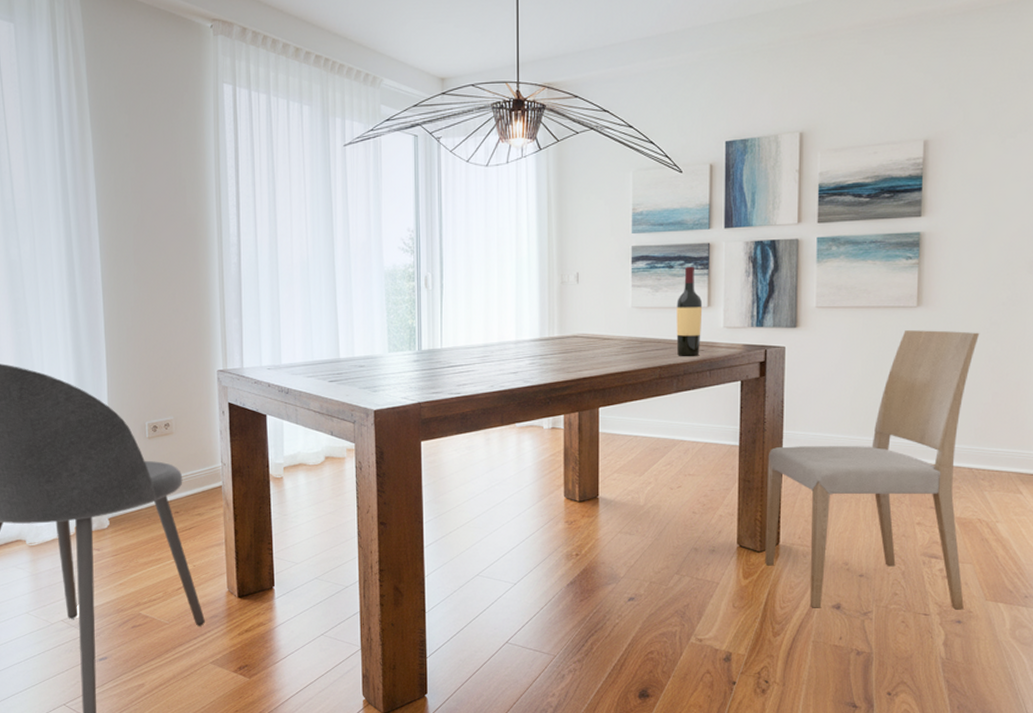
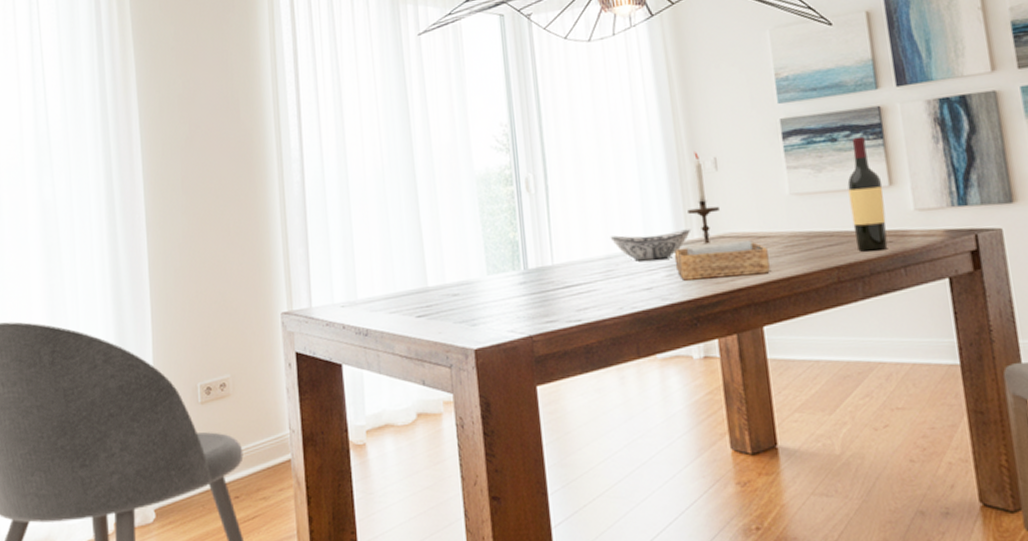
decorative bowl: none [489,328,553,352] -> present [610,229,692,262]
napkin holder: none [537,340,609,369] -> present [674,239,770,282]
candlestick: none [552,267,577,341] -> present [688,152,721,245]

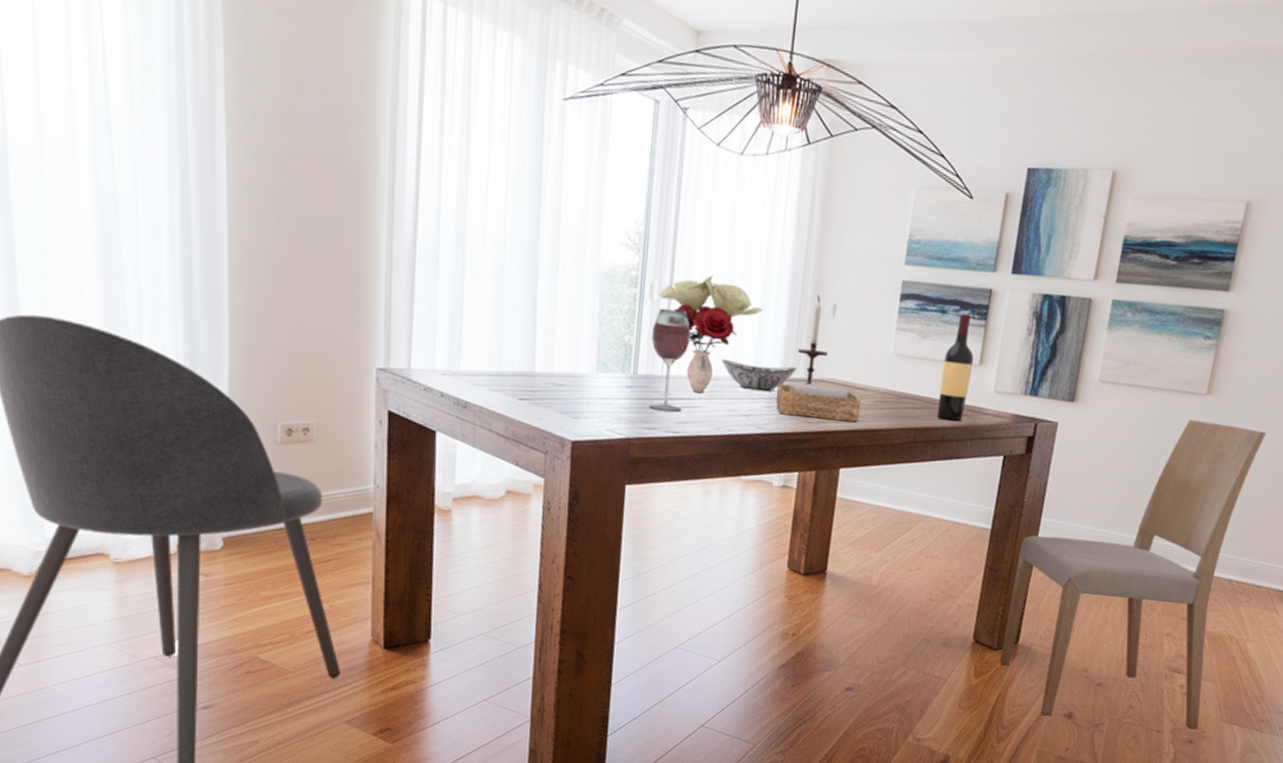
wineglass: none [534,197,579,302] -> present [649,308,691,413]
flower bouquet: none [535,157,642,276] -> present [659,275,763,394]

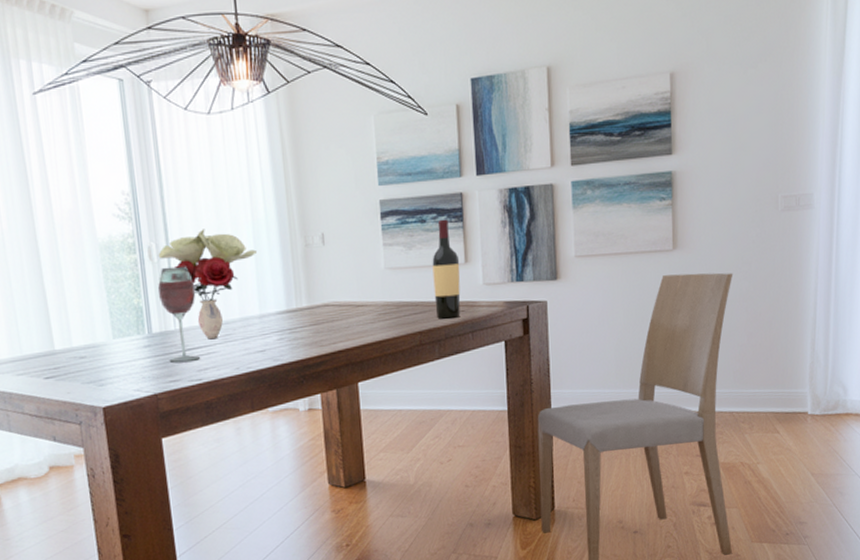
decorative bowl: present [721,359,798,392] -> none [228,298,301,327]
napkin holder: present [775,383,861,423] -> none [285,307,366,345]
candlestick: present [798,294,829,385] -> none [297,227,326,312]

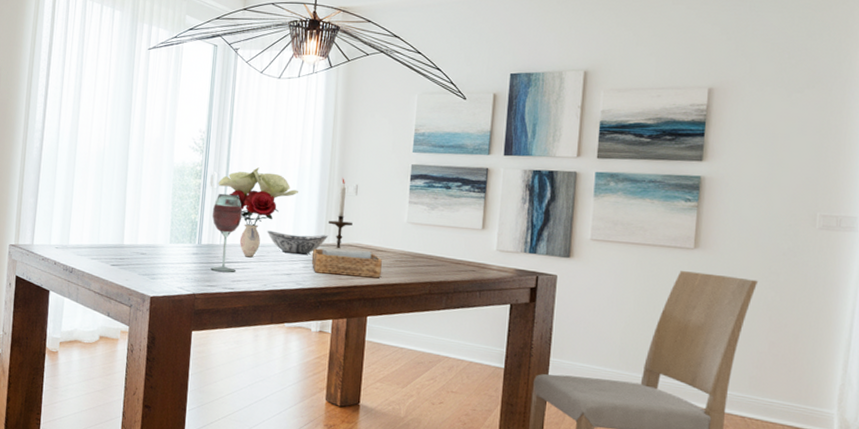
decorative bowl: none [228,298,301,327] -> present [267,230,329,255]
napkin holder: none [285,307,366,345] -> present [311,247,382,279]
candlestick: none [297,227,326,312] -> present [329,178,354,249]
wine bottle: present [432,219,461,320] -> none [448,188,477,277]

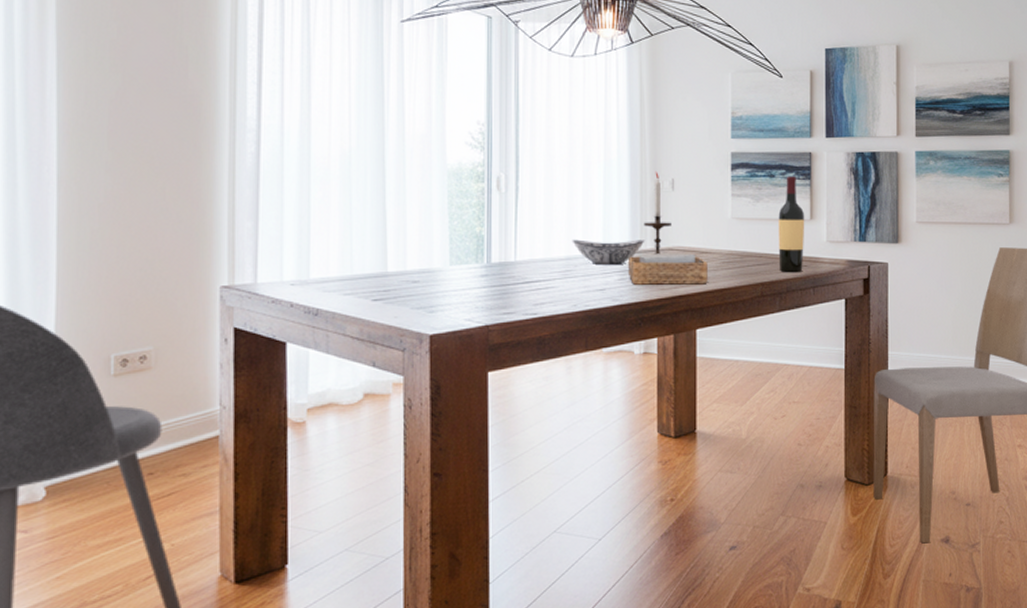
wineglass: present [210,193,243,273] -> none [501,198,541,295]
flower bouquet: present [218,167,299,258] -> none [506,164,607,274]
wine bottle: none [448,188,477,277] -> present [778,176,805,273]

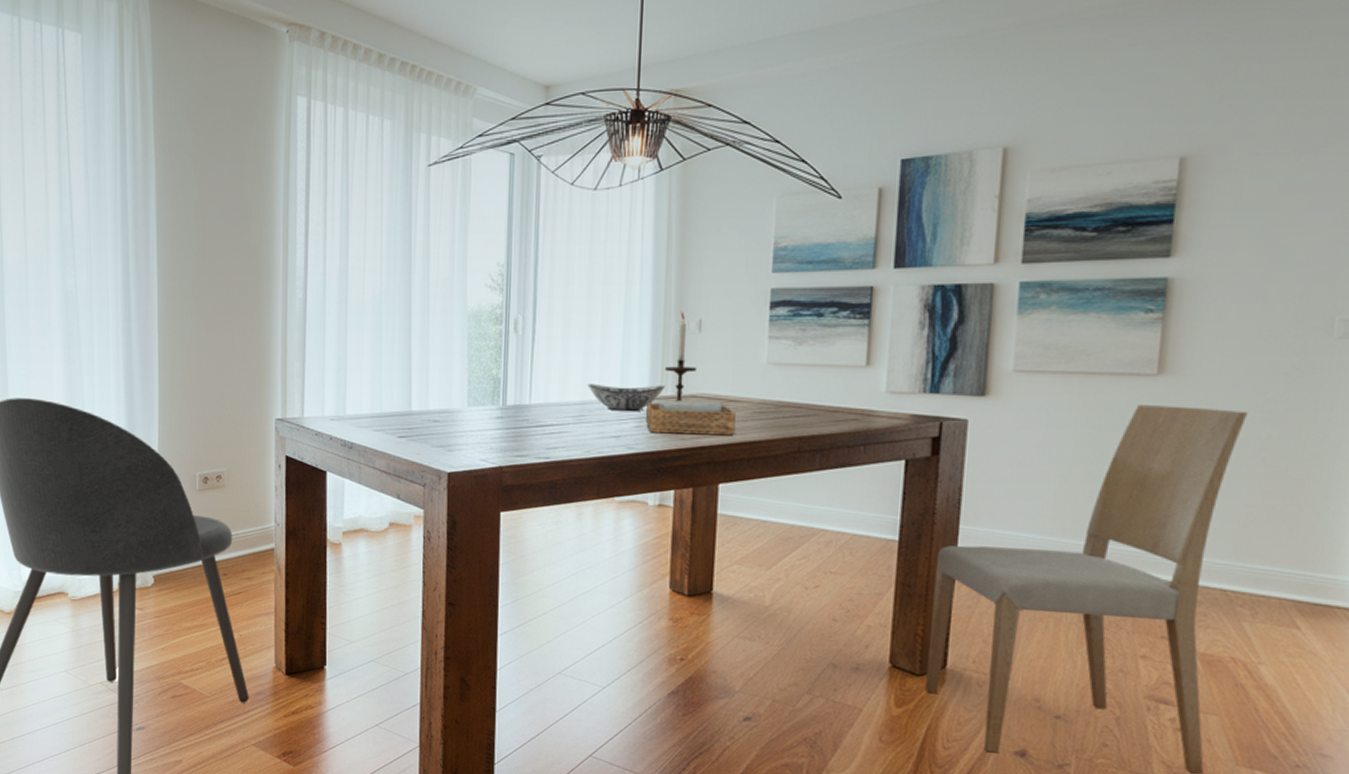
wine bottle: present [778,176,805,273] -> none [822,314,860,428]

